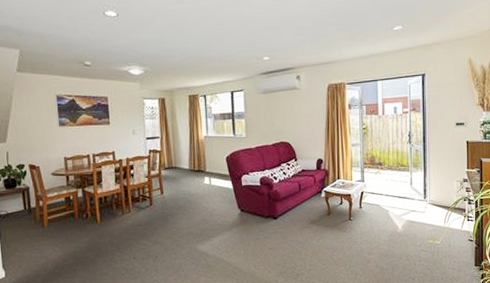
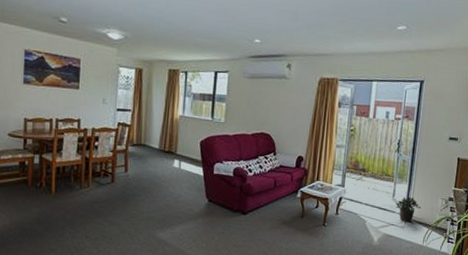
potted plant: none [414,183,439,207] -> present [395,197,421,222]

